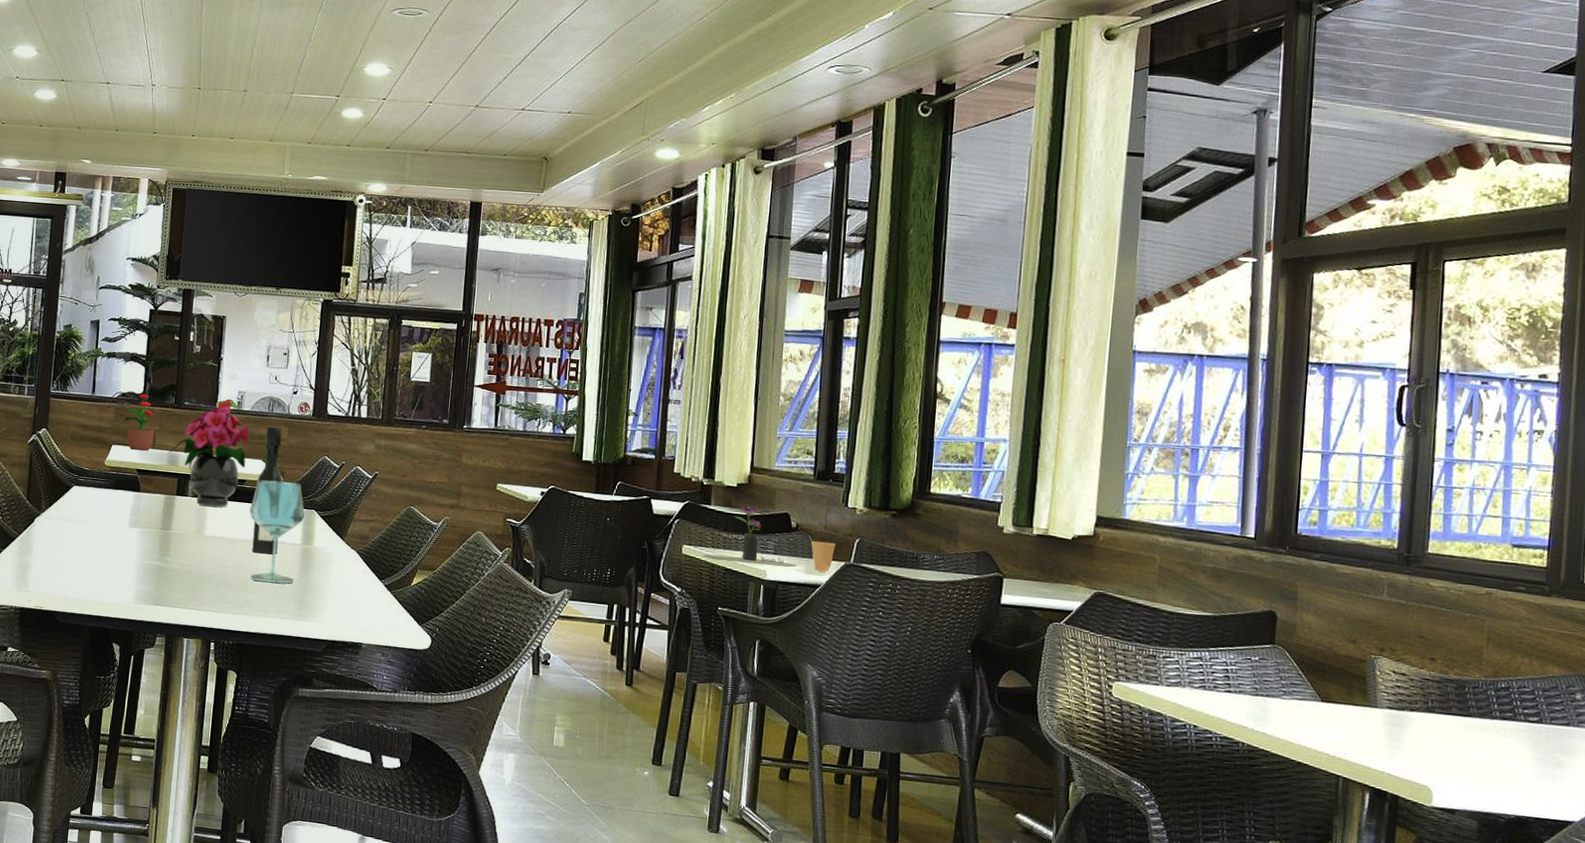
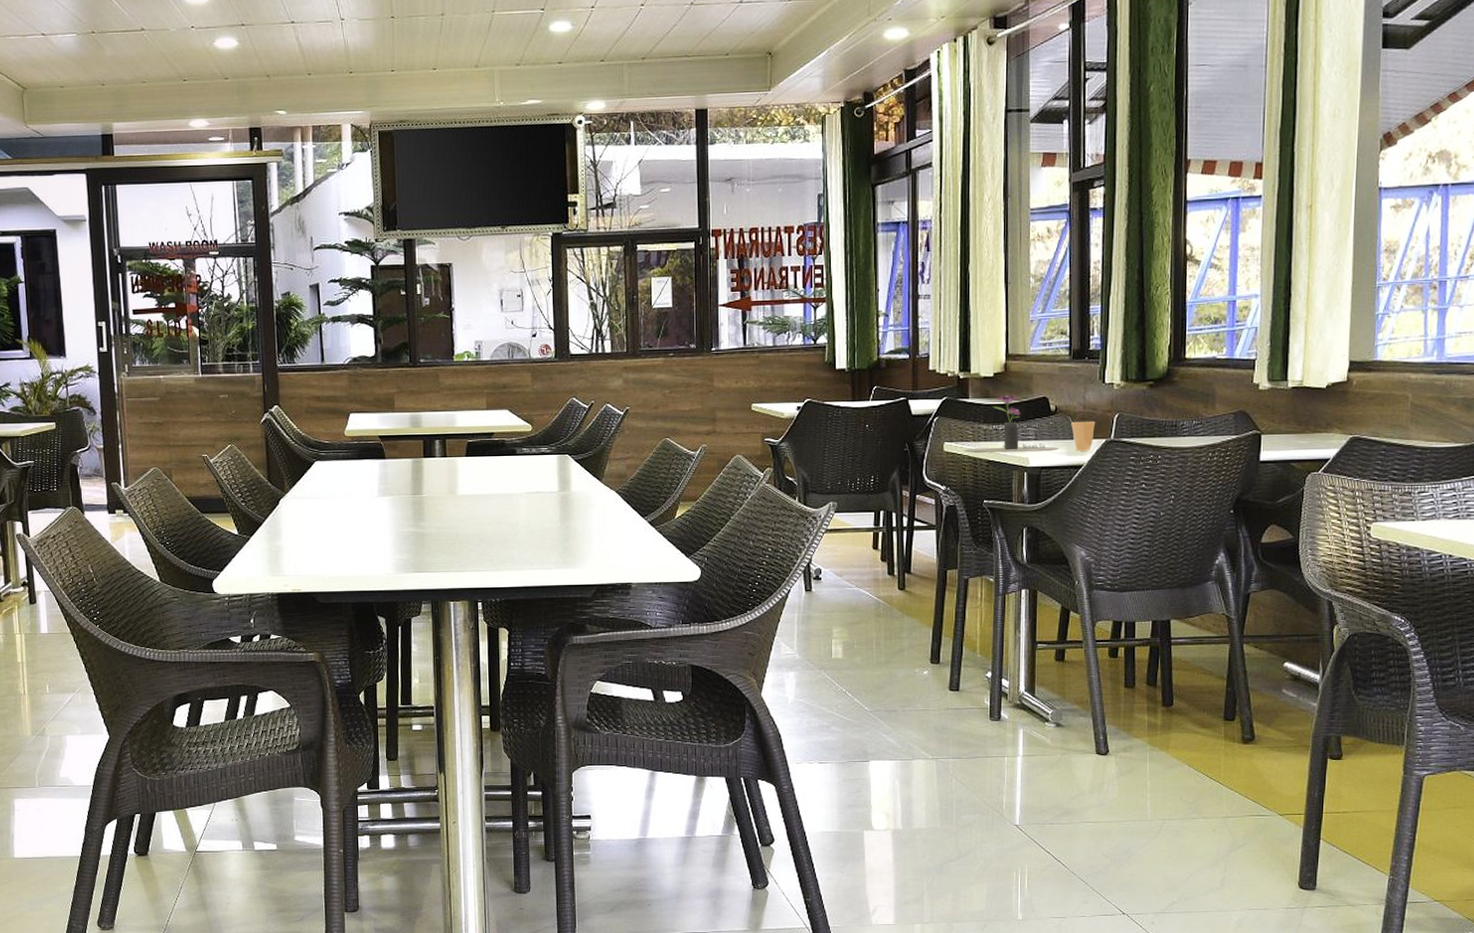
potted flower: present [123,394,154,452] -> none [358,356,393,417]
potted flower: present [168,400,250,507] -> none [409,351,492,465]
wine glass: present [249,479,305,584] -> none [501,429,558,535]
bottle: present [252,426,283,555] -> none [504,374,536,506]

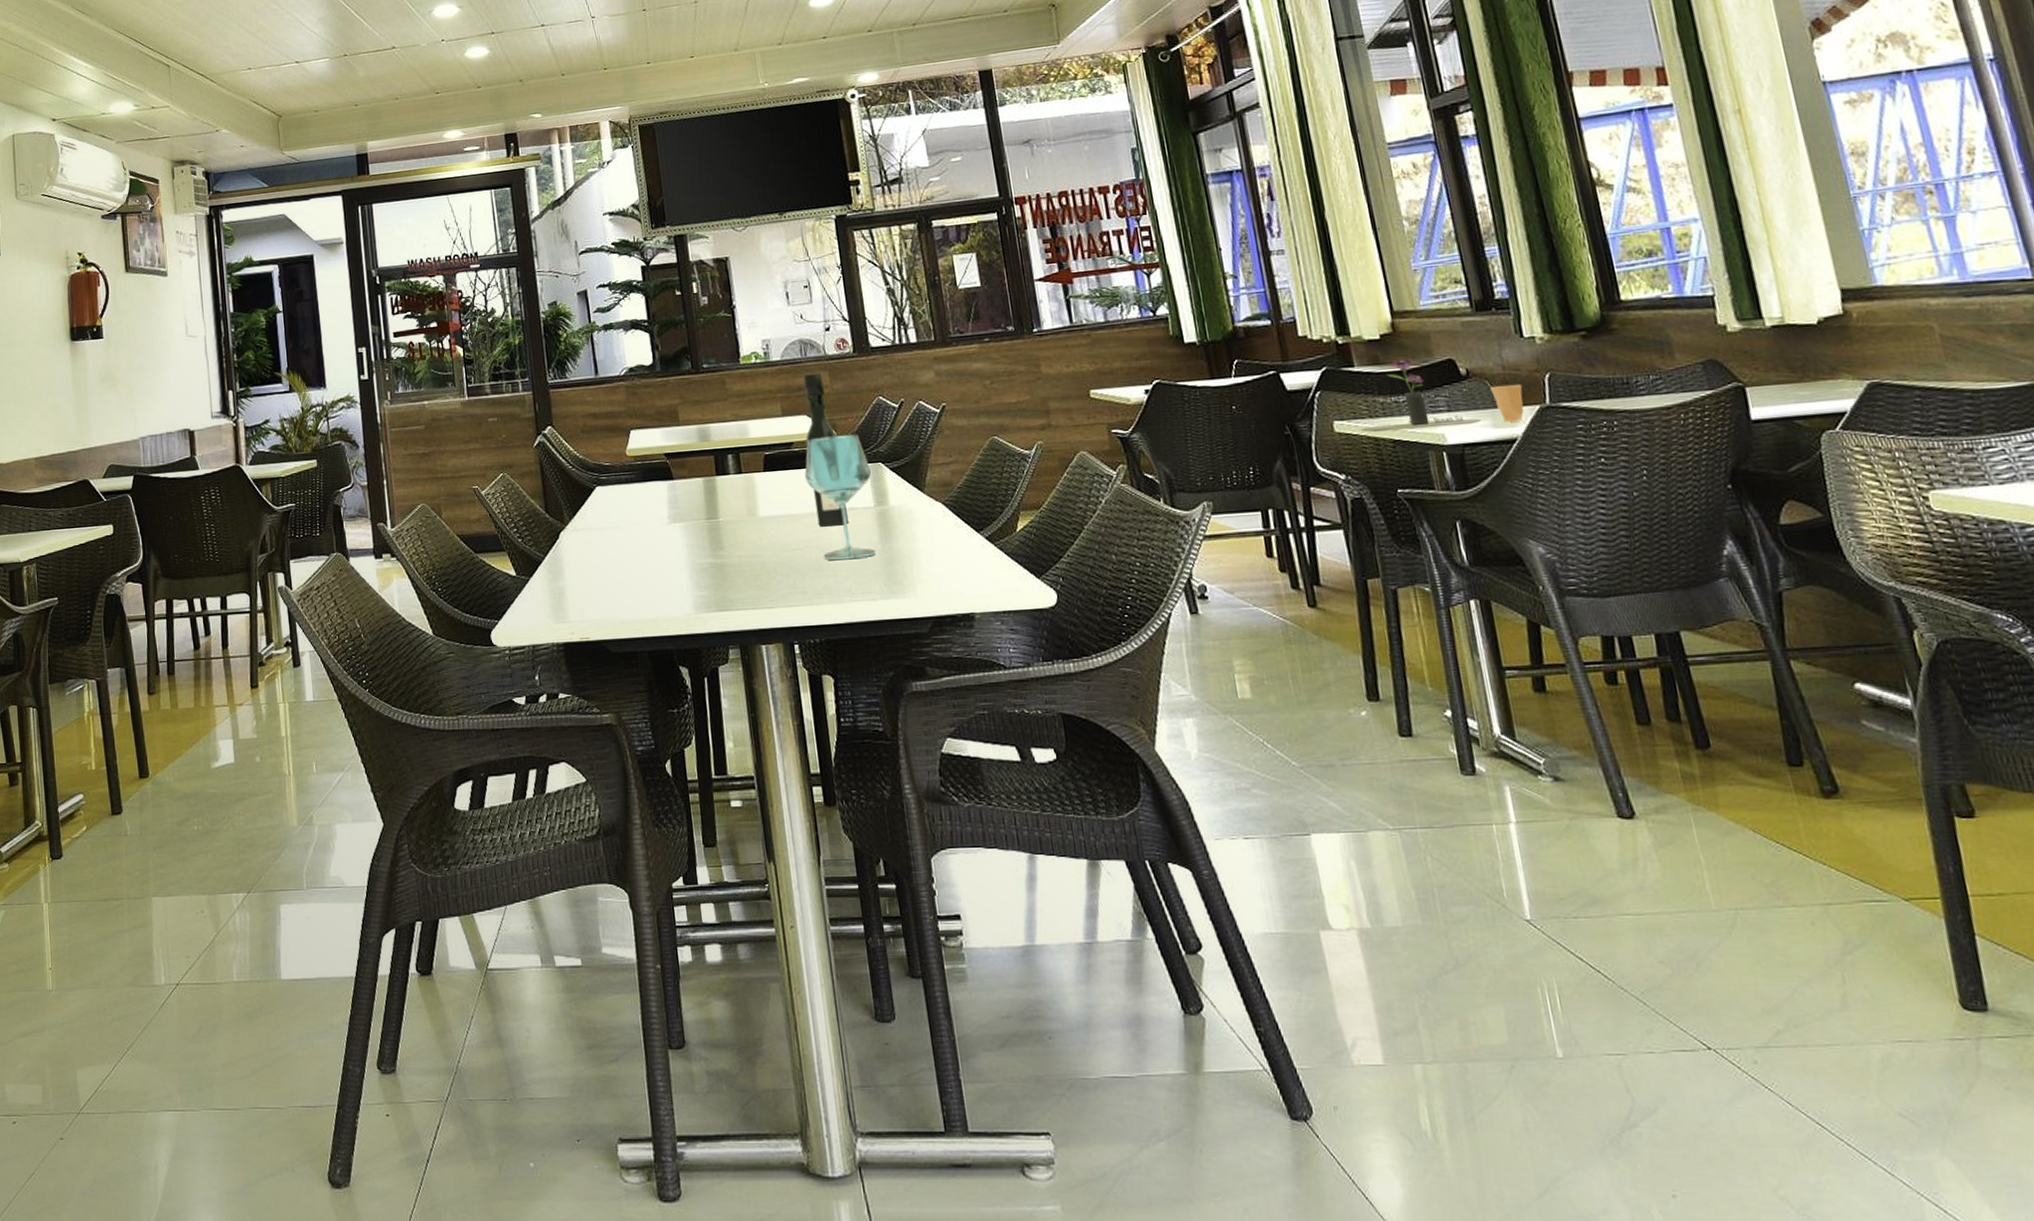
wine glass: none [501,429,558,535] -> present [805,434,876,561]
bottle: none [504,374,536,506] -> present [803,373,849,527]

